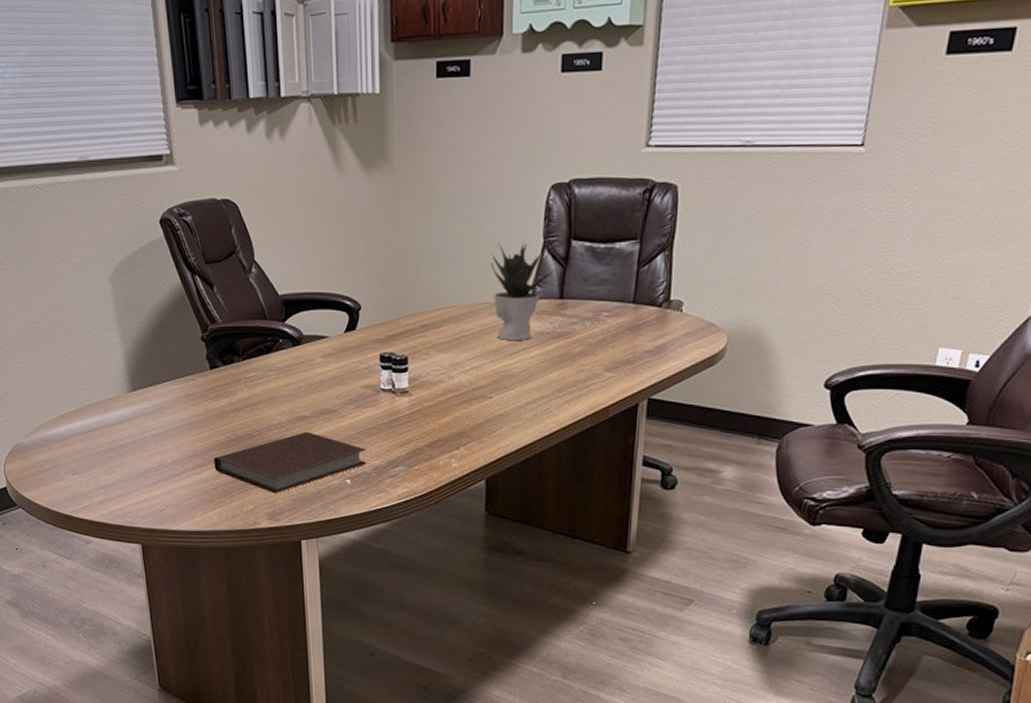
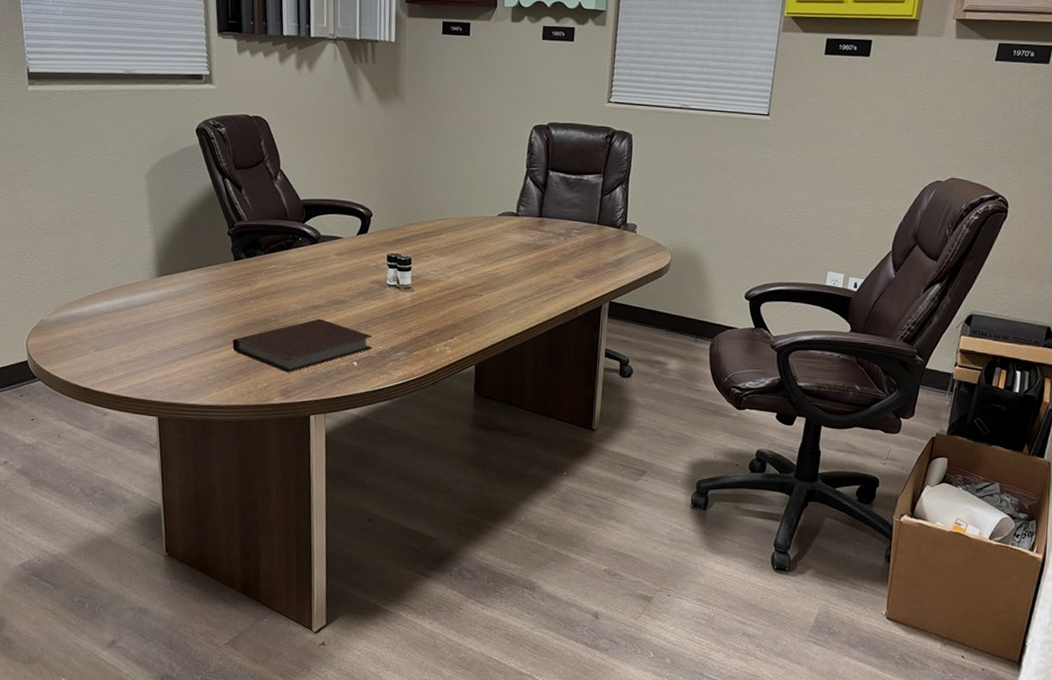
potted plant: present [491,242,557,340] -> none [483,169,537,249]

